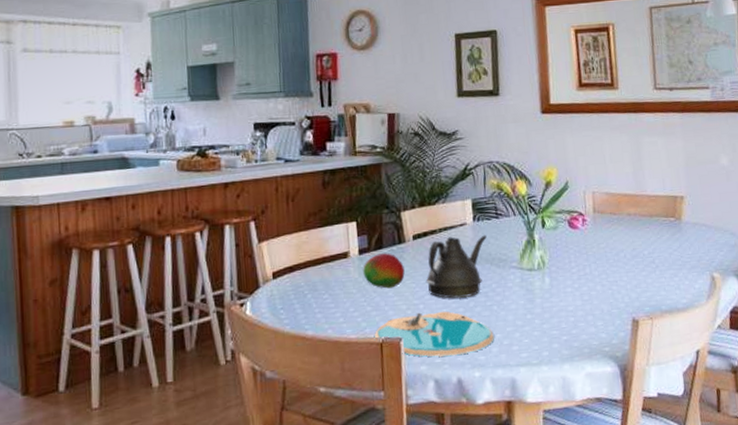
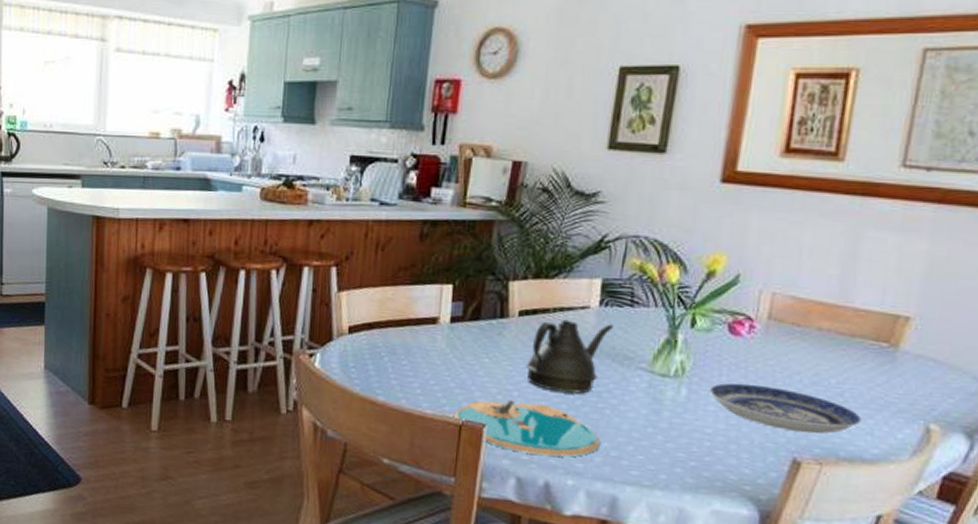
fruit: present [363,253,405,289] -> none [452,325,502,367]
plate: none [564,264,670,297] -> present [709,383,862,434]

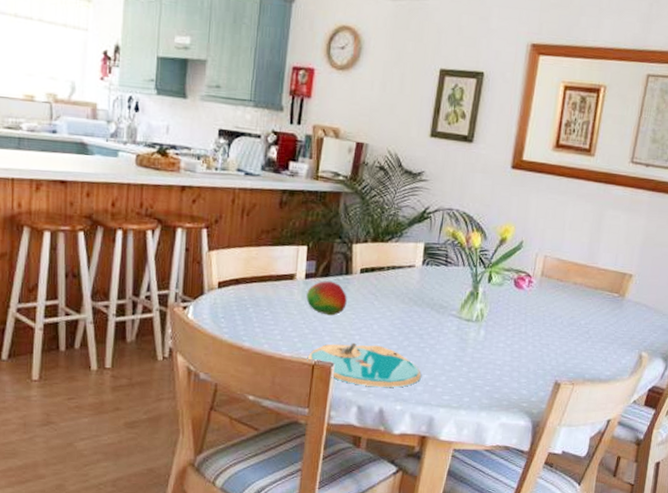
fruit: none [452,325,502,367] -> present [306,281,347,316]
teapot: present [525,319,614,394] -> none [365,276,433,337]
plate: present [709,383,862,434] -> none [500,325,600,362]

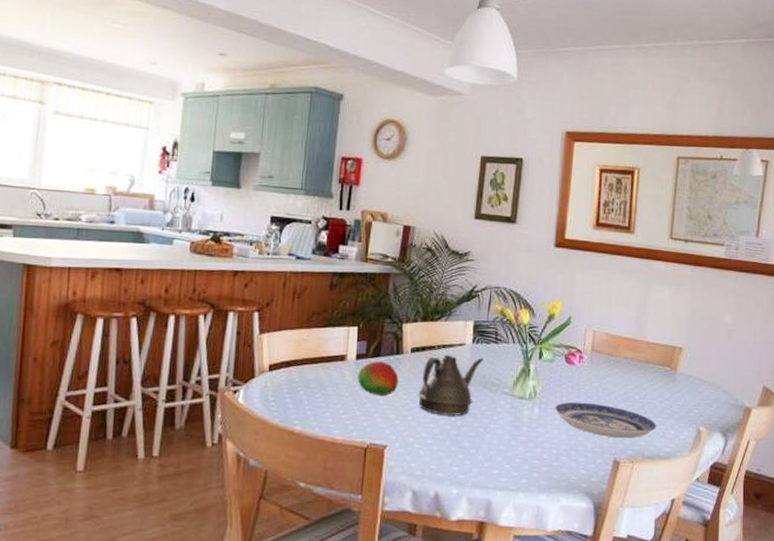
plate: present [307,342,421,388] -> none [359,424,476,470]
teapot: none [365,276,433,337] -> present [417,354,483,416]
plate: none [500,325,600,362] -> present [554,402,657,439]

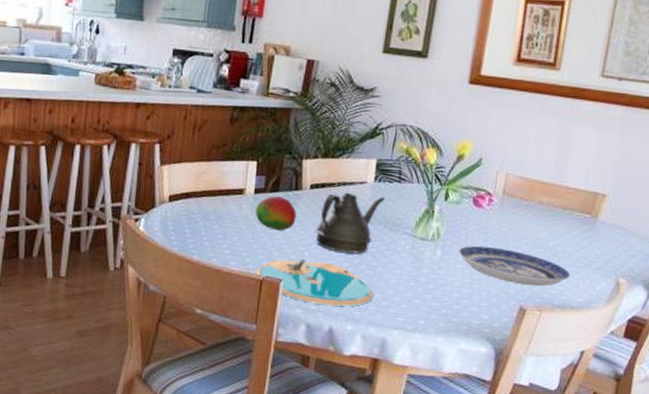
plate: none [359,424,476,470] -> present [255,259,373,307]

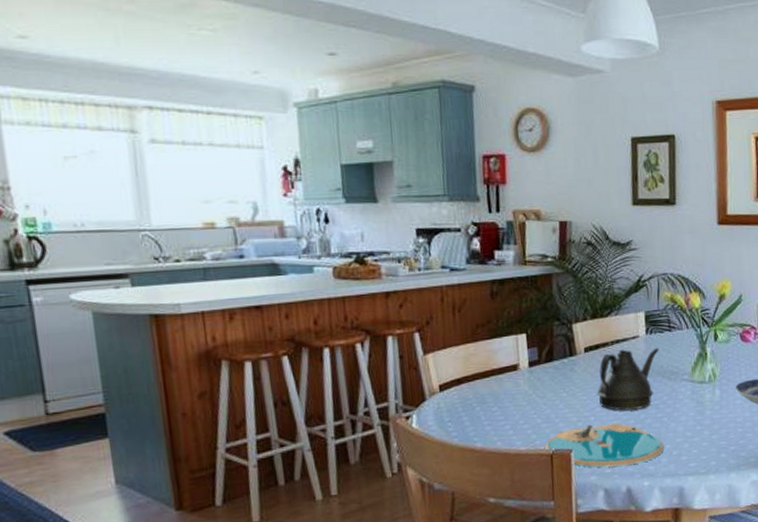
fruit: present [255,196,297,231] -> none [533,365,576,401]

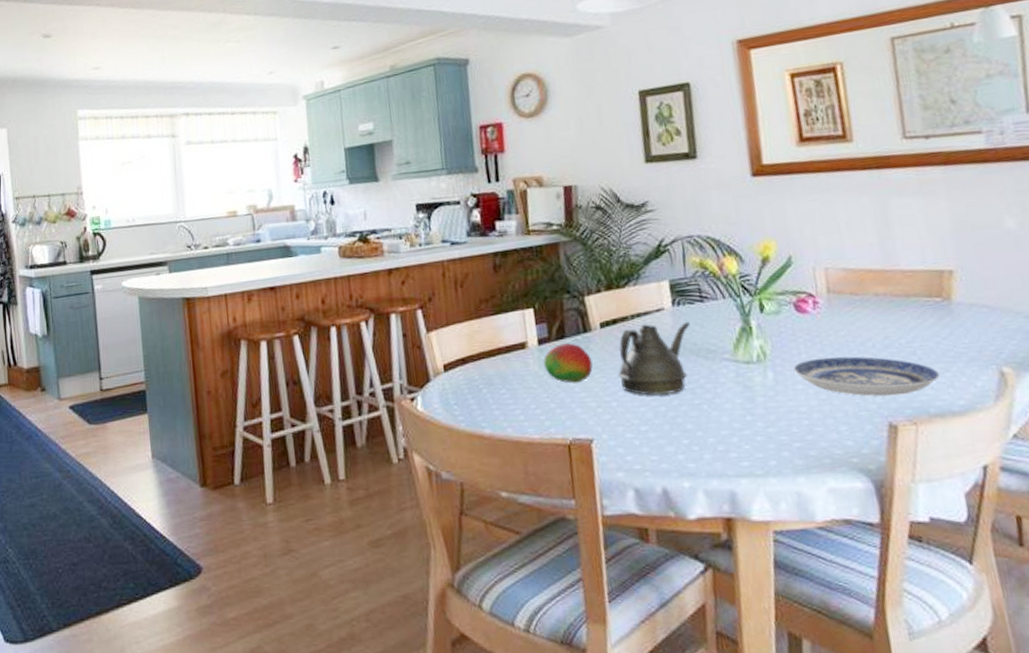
fruit: none [533,365,576,401] -> present [543,343,593,384]
plate: present [544,423,664,468] -> none [560,409,706,463]

